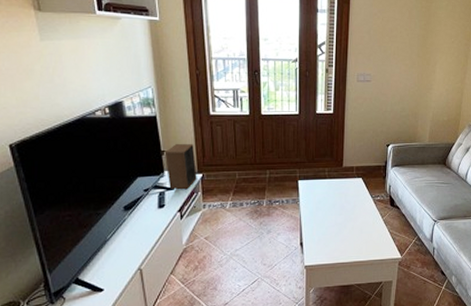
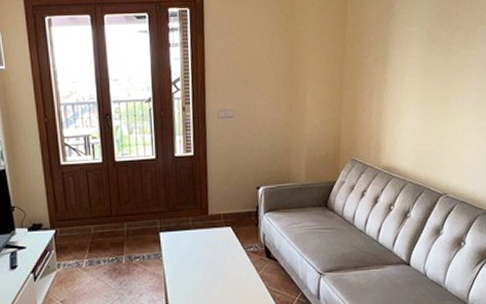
speaker: present [165,144,197,189] -> none [16,198,50,248]

